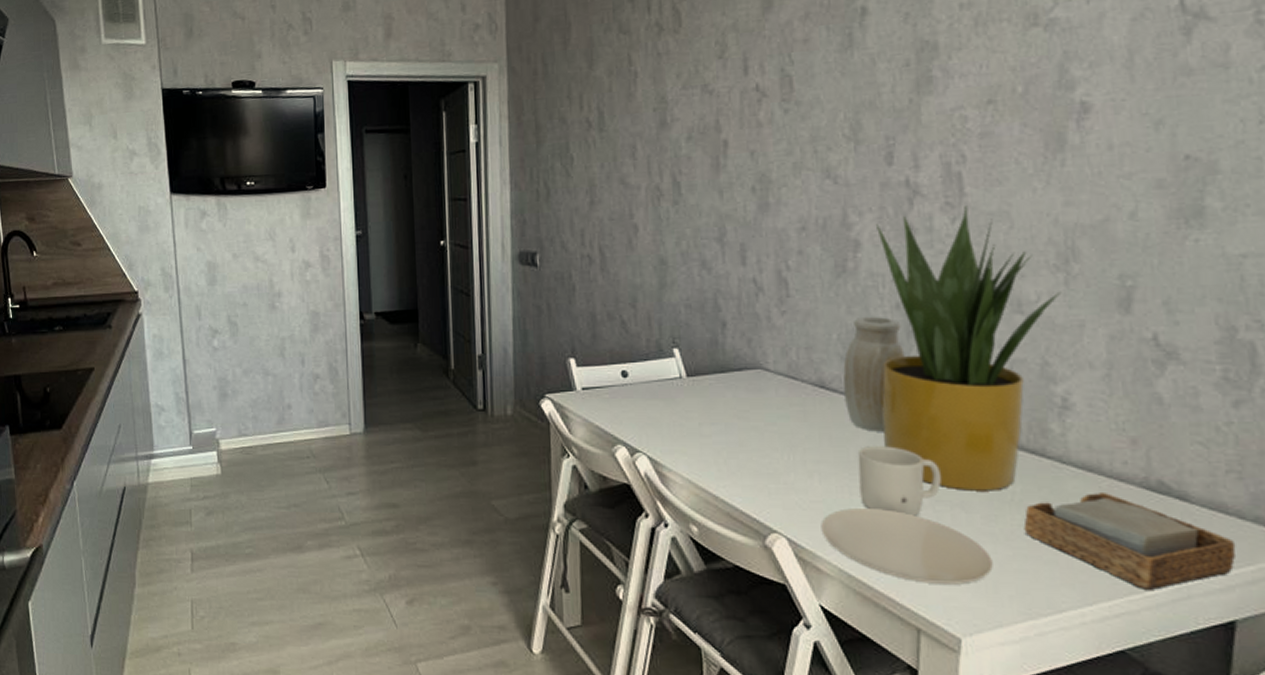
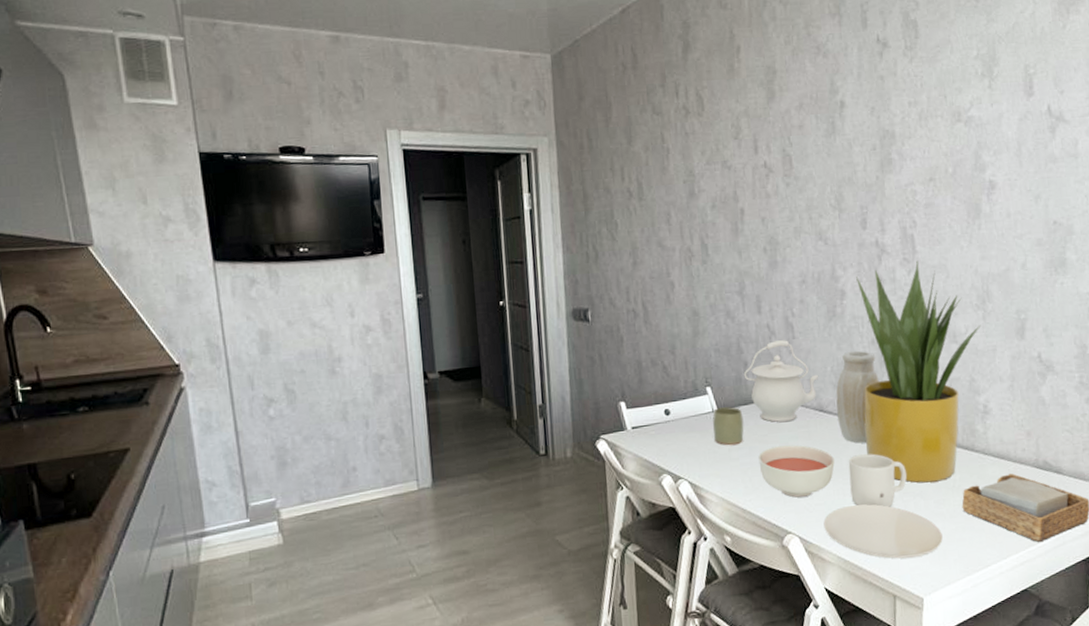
mug: none [679,374,720,418] -> present [712,407,744,445]
teapot: none [721,298,821,396] -> present [743,340,819,422]
bowl: none [736,425,839,490] -> present [758,445,835,498]

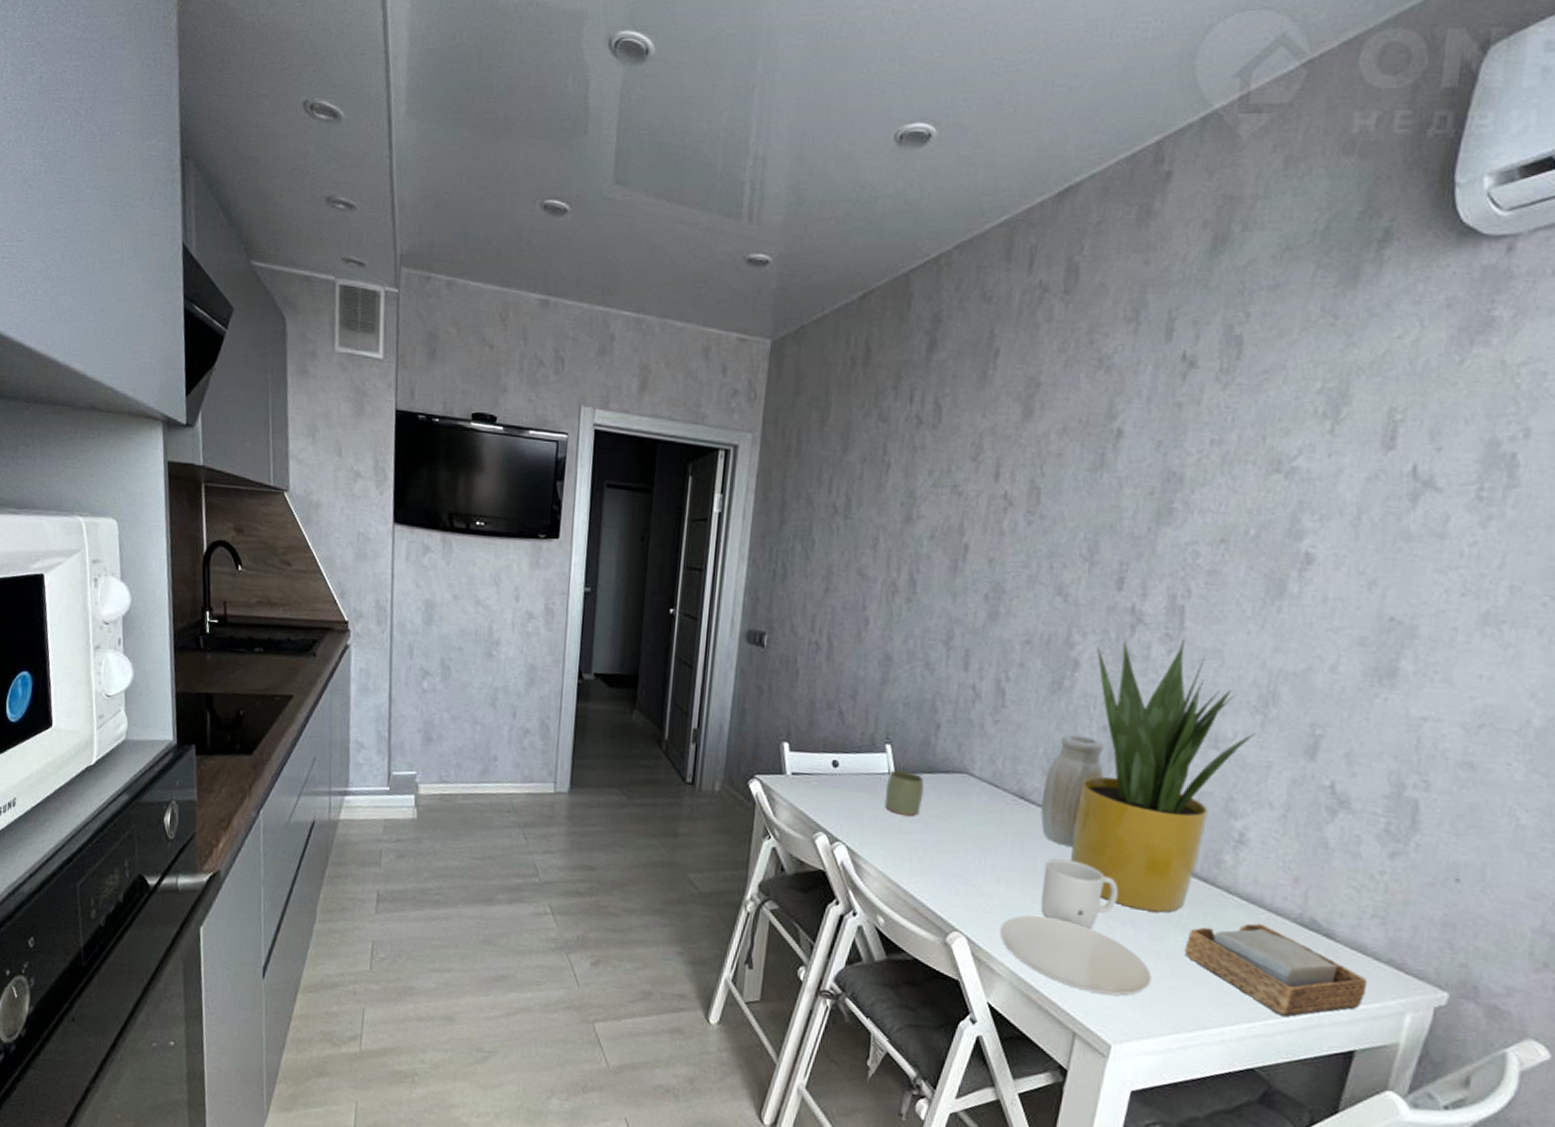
teapot: present [743,340,819,422] -> none [933,705,1027,802]
bowl: present [758,445,835,498] -> none [933,827,1028,894]

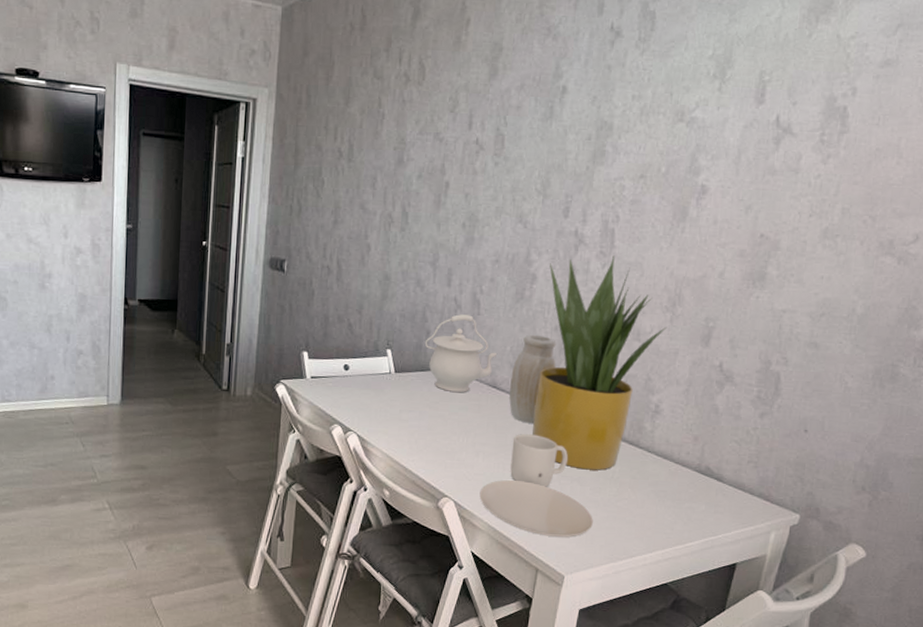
mug: present [885,770,924,816] -> none [387,370,418,407]
teapot: none [933,705,1027,802] -> present [424,314,498,392]
napkin holder: present [1184,923,1368,1017] -> none [617,474,746,542]

